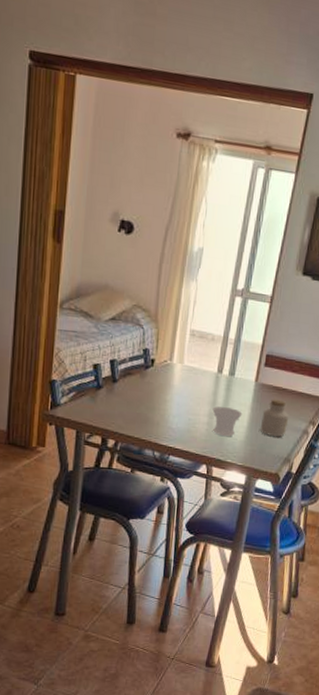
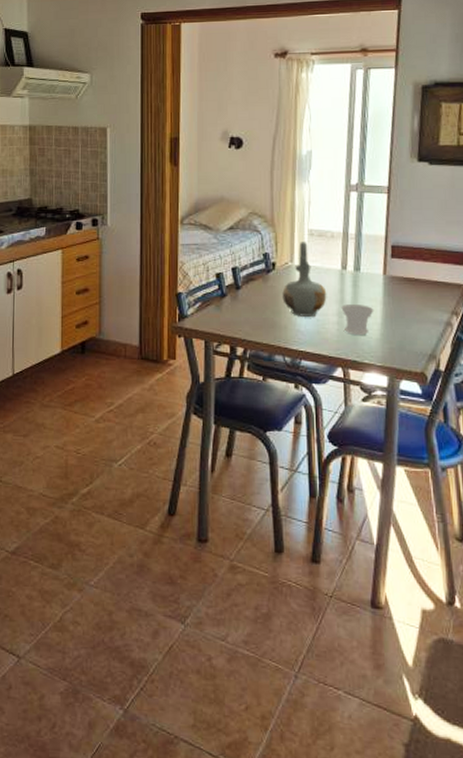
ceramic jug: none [158,341,201,416] -> present [282,242,327,317]
jar: present [260,399,289,438] -> none [396,291,427,332]

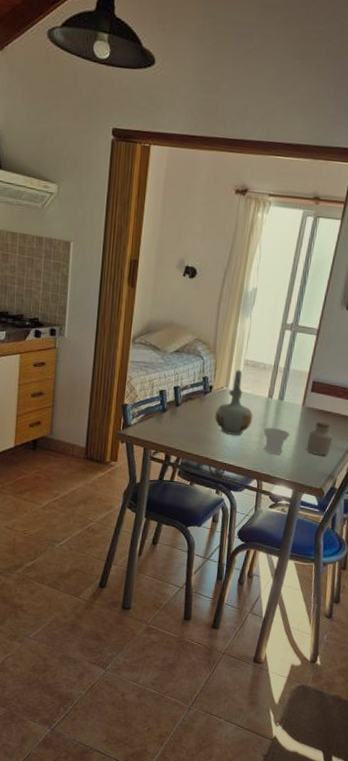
jar: none [396,291,427,332] -> present [306,421,334,456]

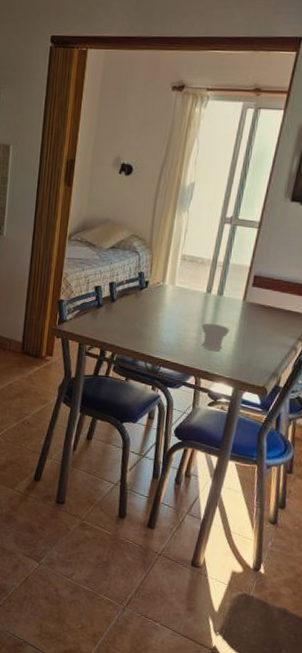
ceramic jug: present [215,370,253,436] -> none [151,265,191,331]
jar: present [306,421,334,456] -> none [247,317,277,353]

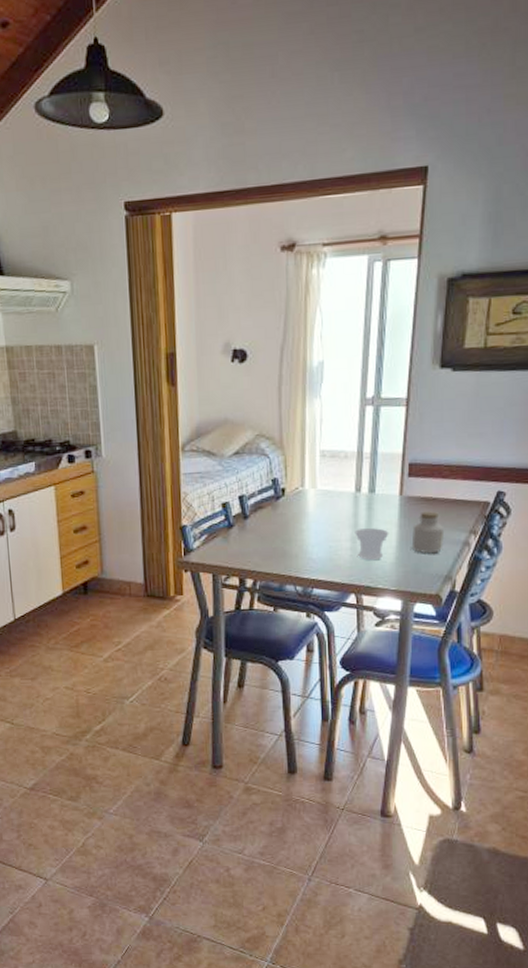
jar: none [247,317,277,353] -> present [411,511,445,554]

